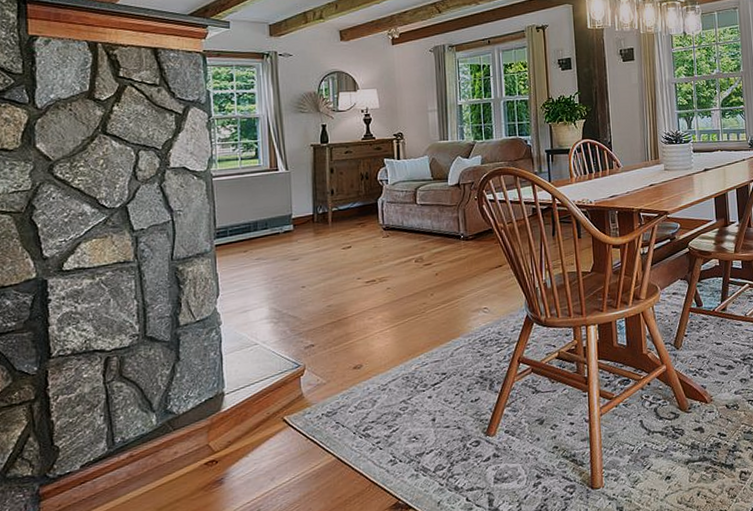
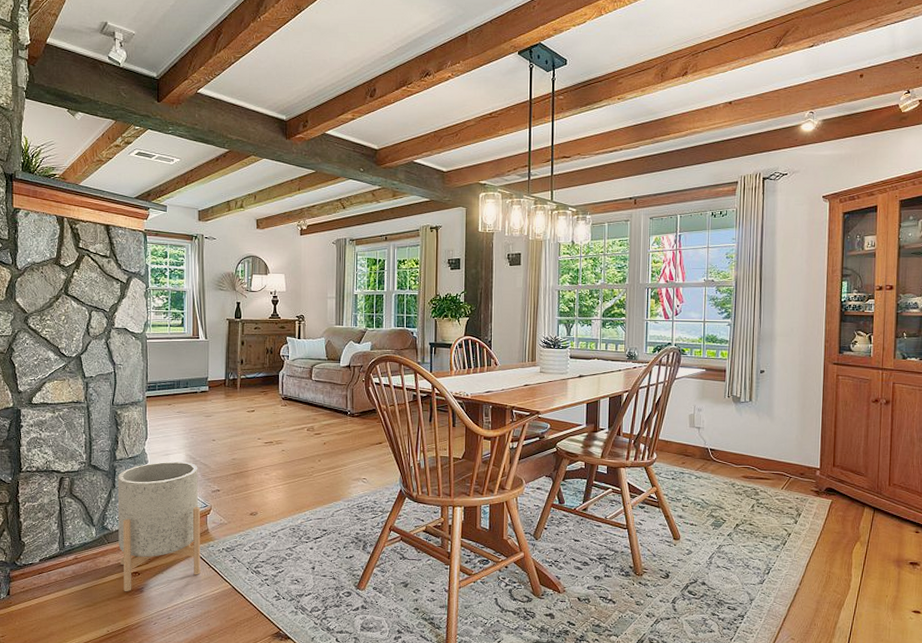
planter: none [182,316,296,487] -> present [117,461,201,591]

